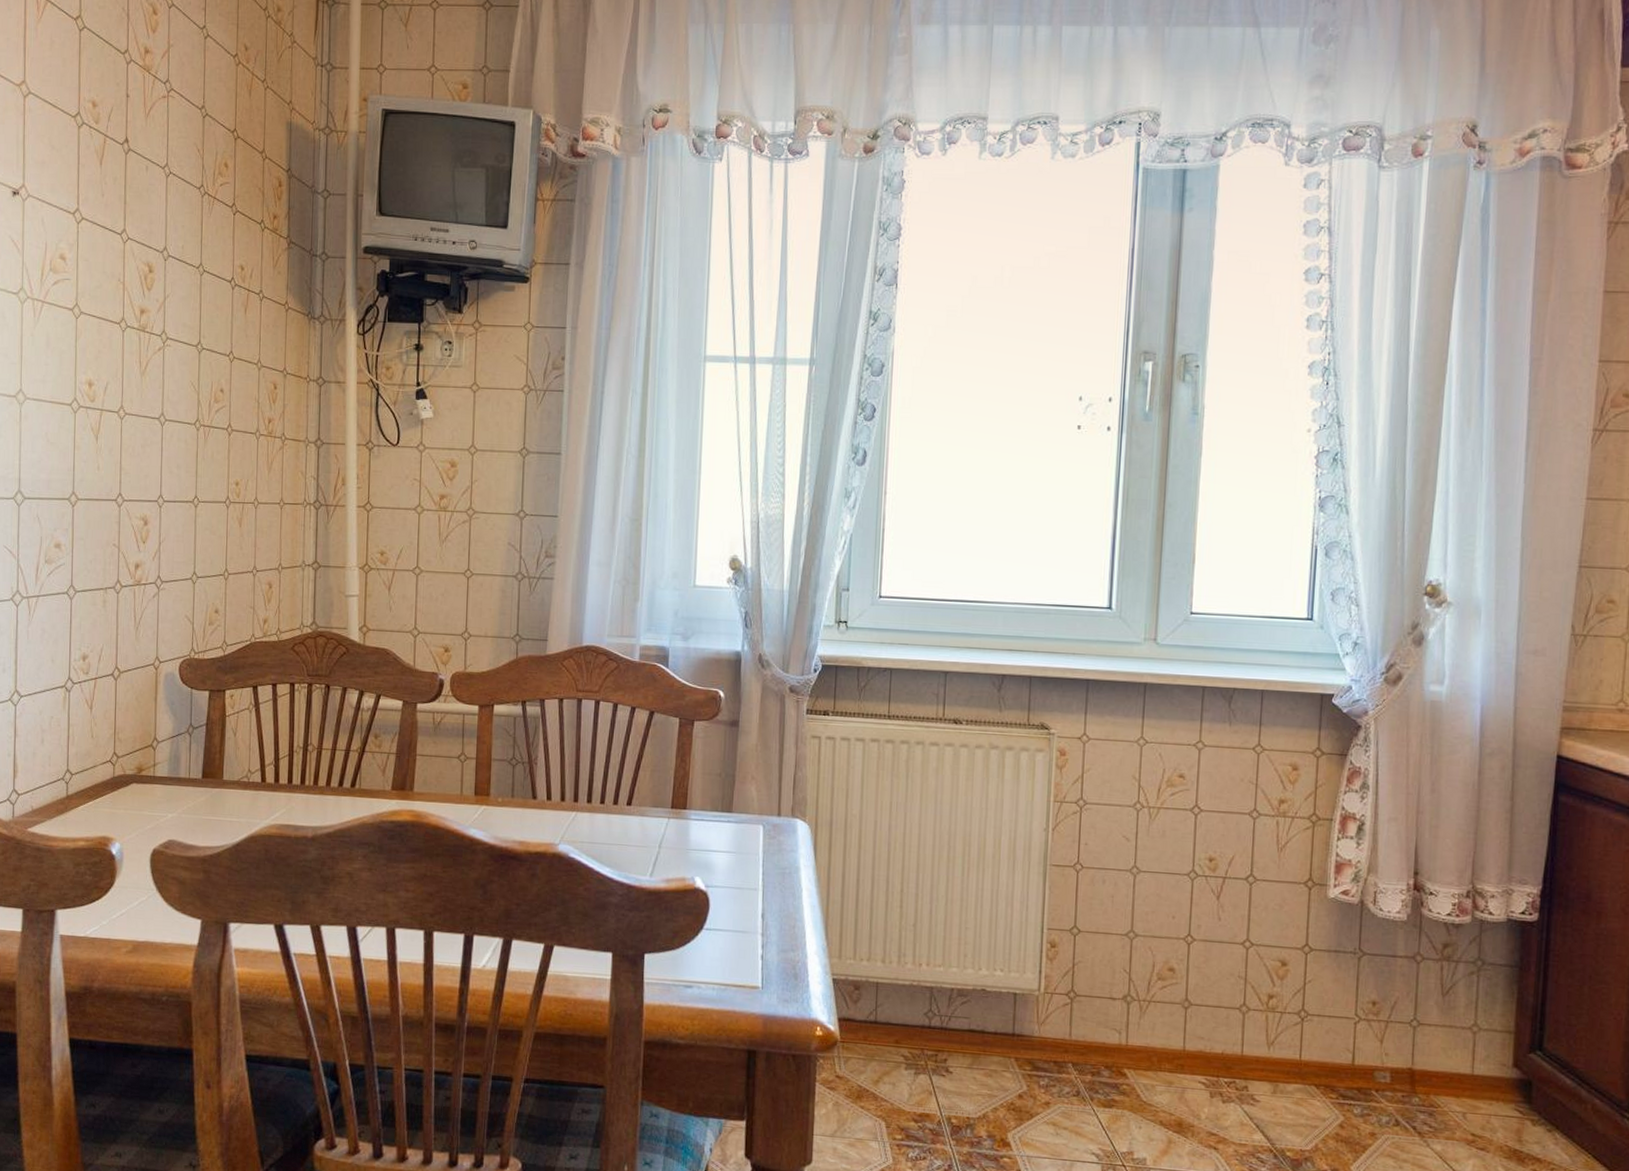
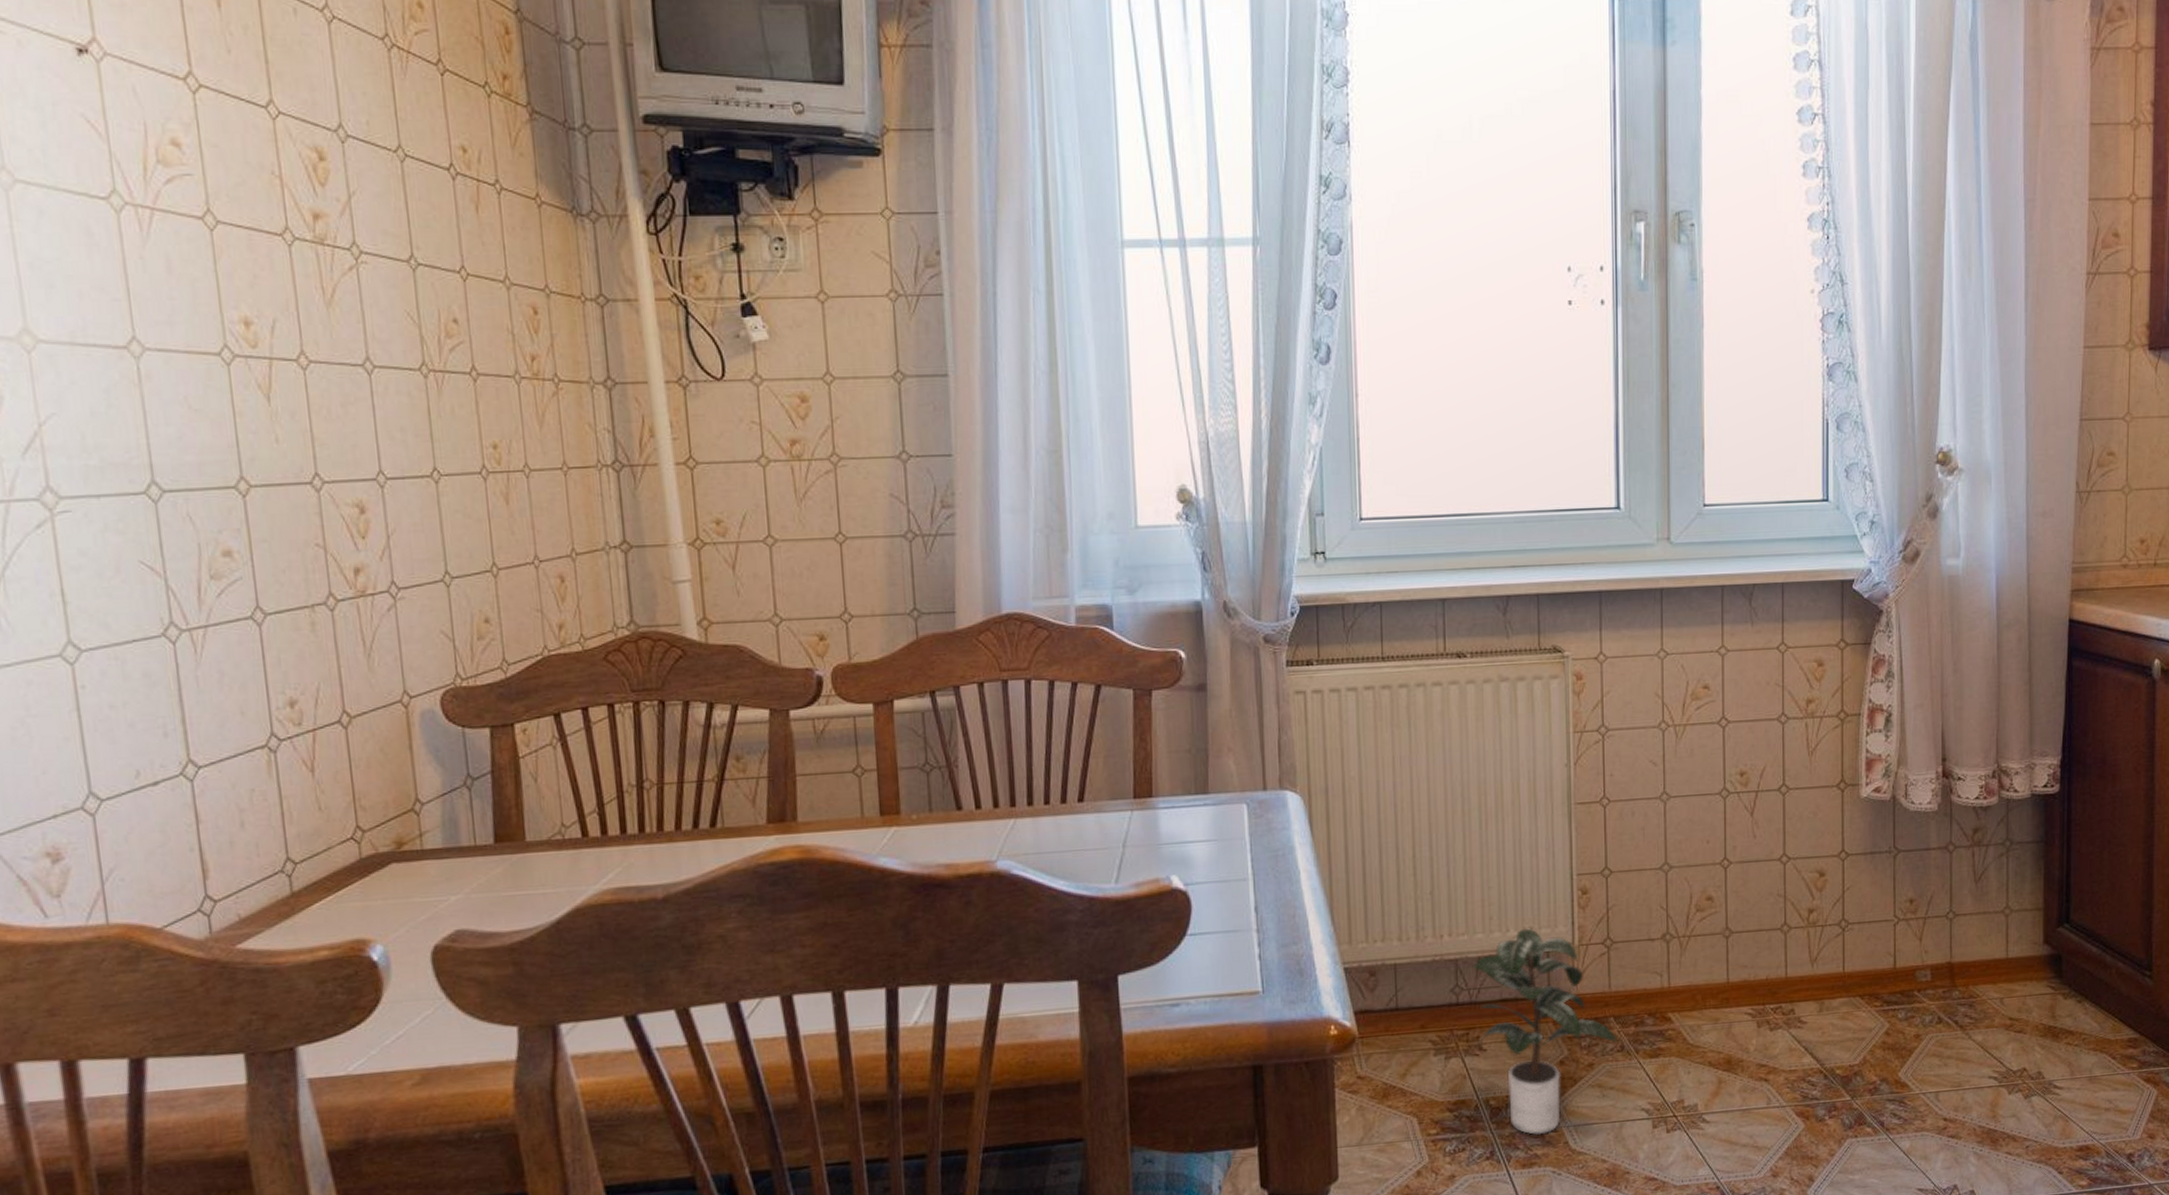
potted plant: none [944,969,1075,1159] -> present [1472,928,1619,1135]

